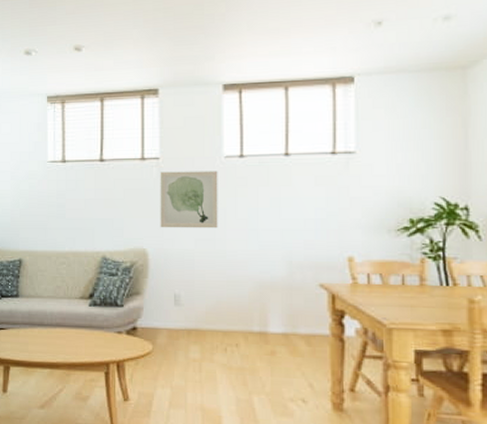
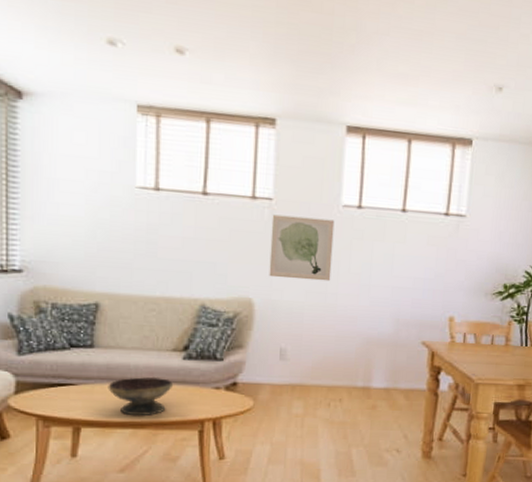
decorative bowl: none [30,322,82,358] -> present [108,376,174,416]

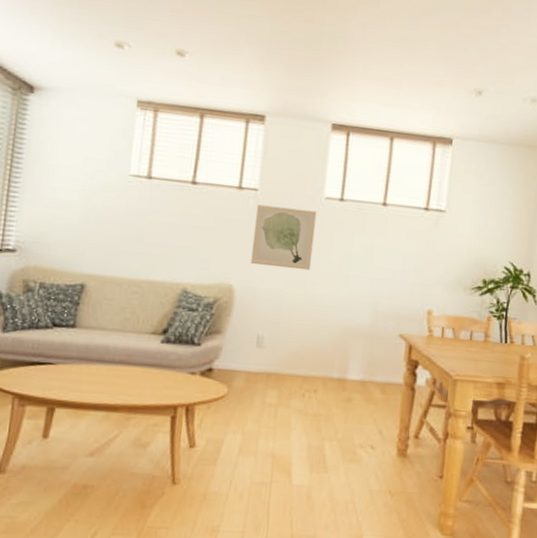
decorative bowl: present [108,376,174,416] -> none [85,359,150,399]

